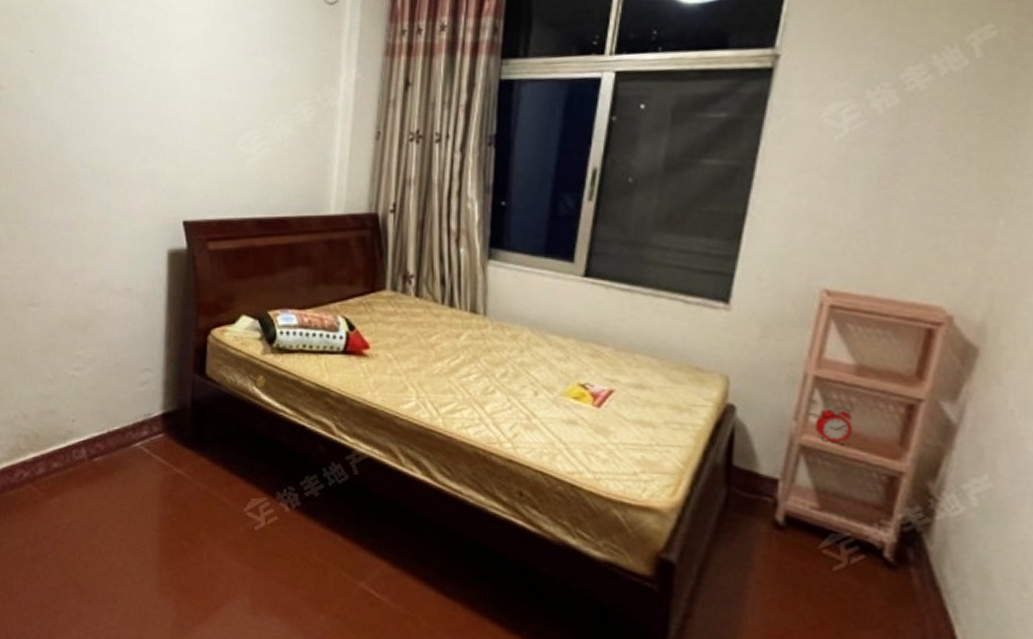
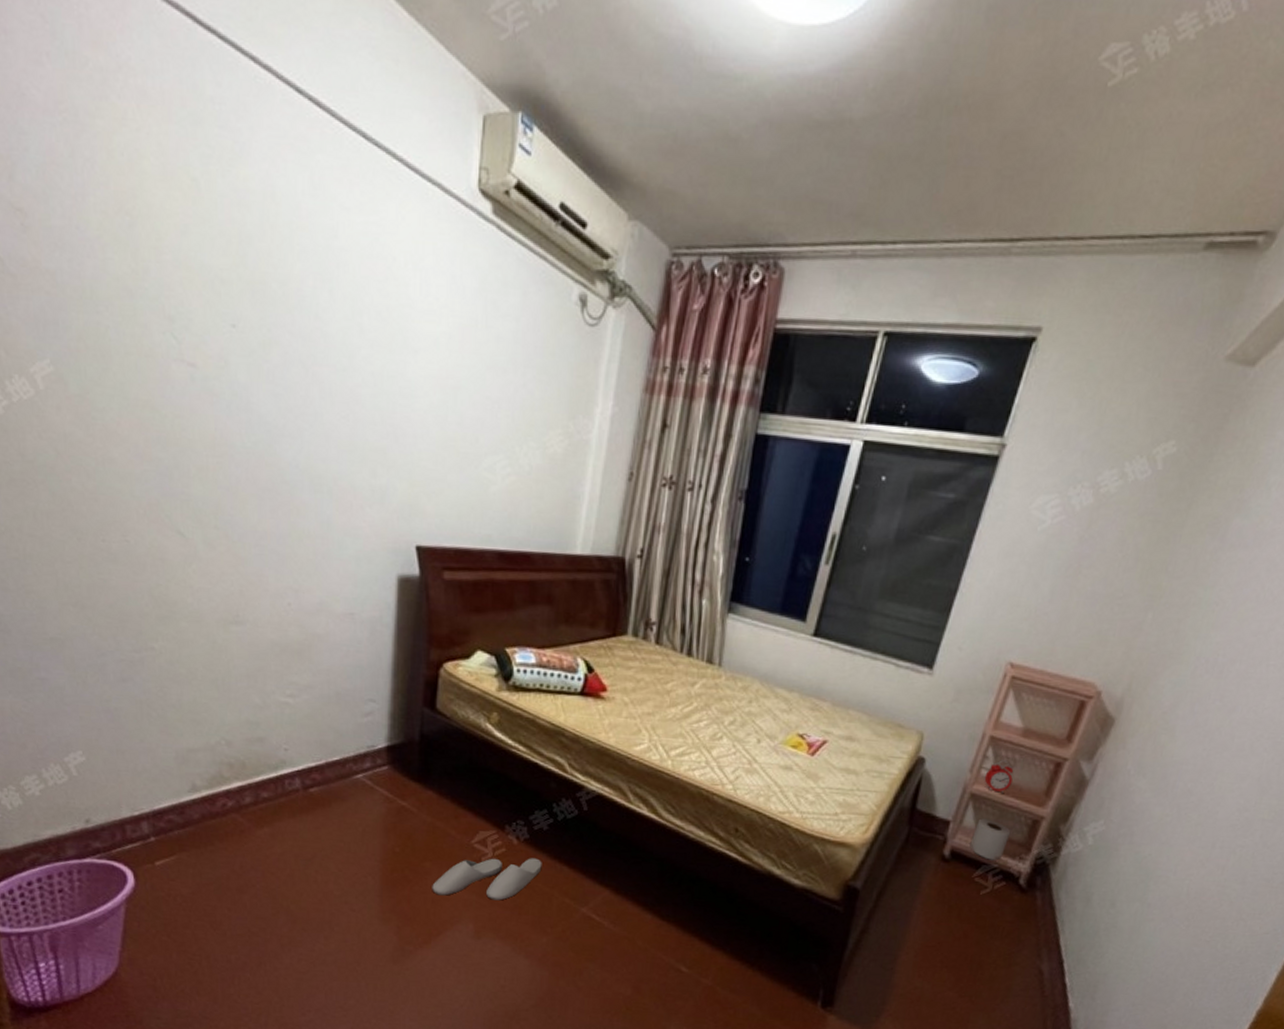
slippers: none [208,527,315,573] -> present [432,858,542,901]
toilet paper roll: none [809,475,861,528] -> present [969,818,1011,861]

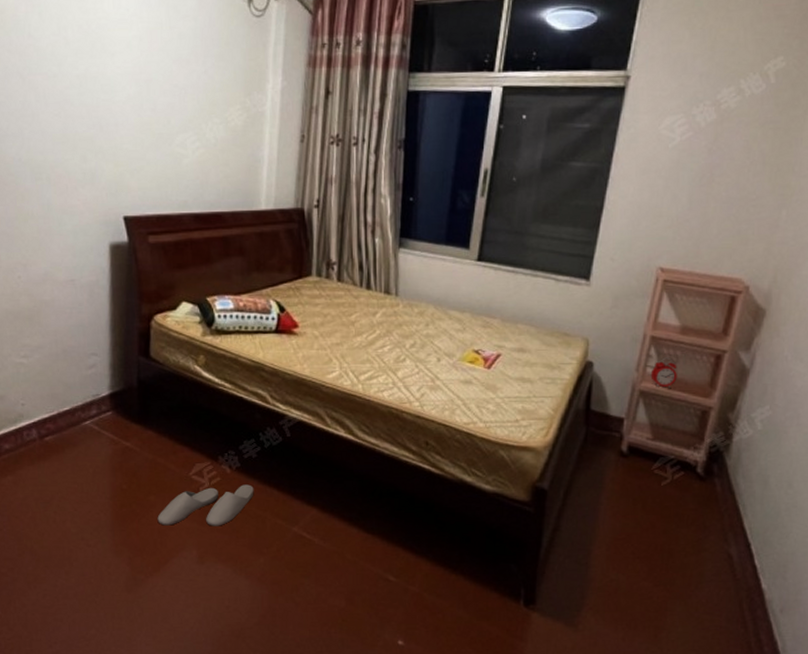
toilet paper roll: present [969,818,1011,861] -> none [645,413,682,452]

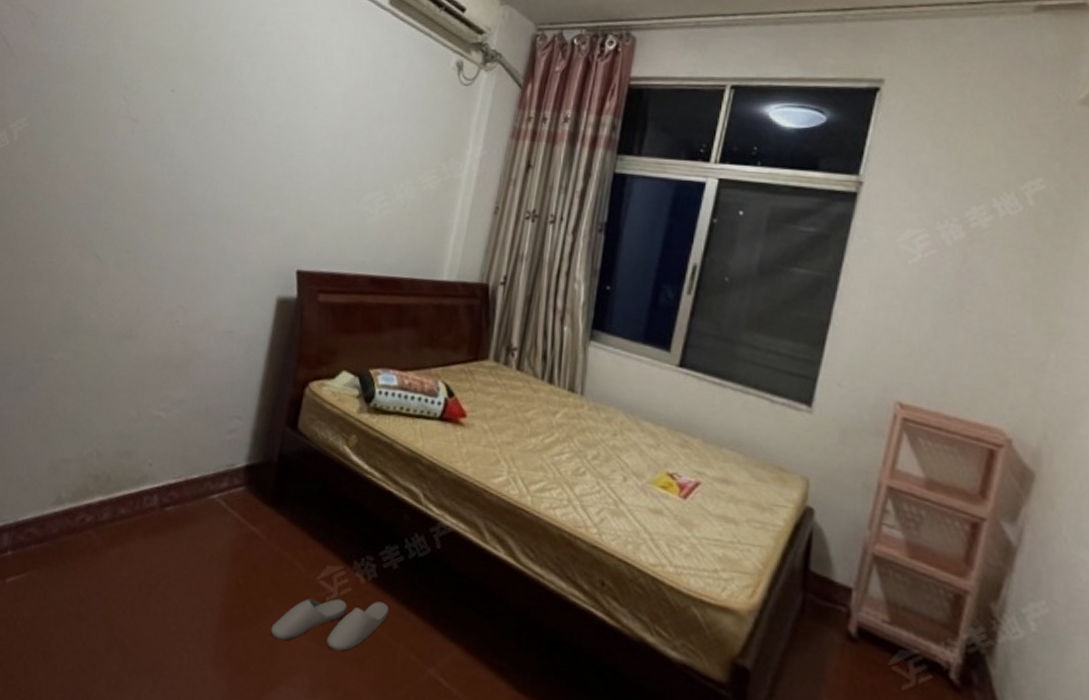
alarm clock: present [650,357,677,389] -> none [887,516,922,558]

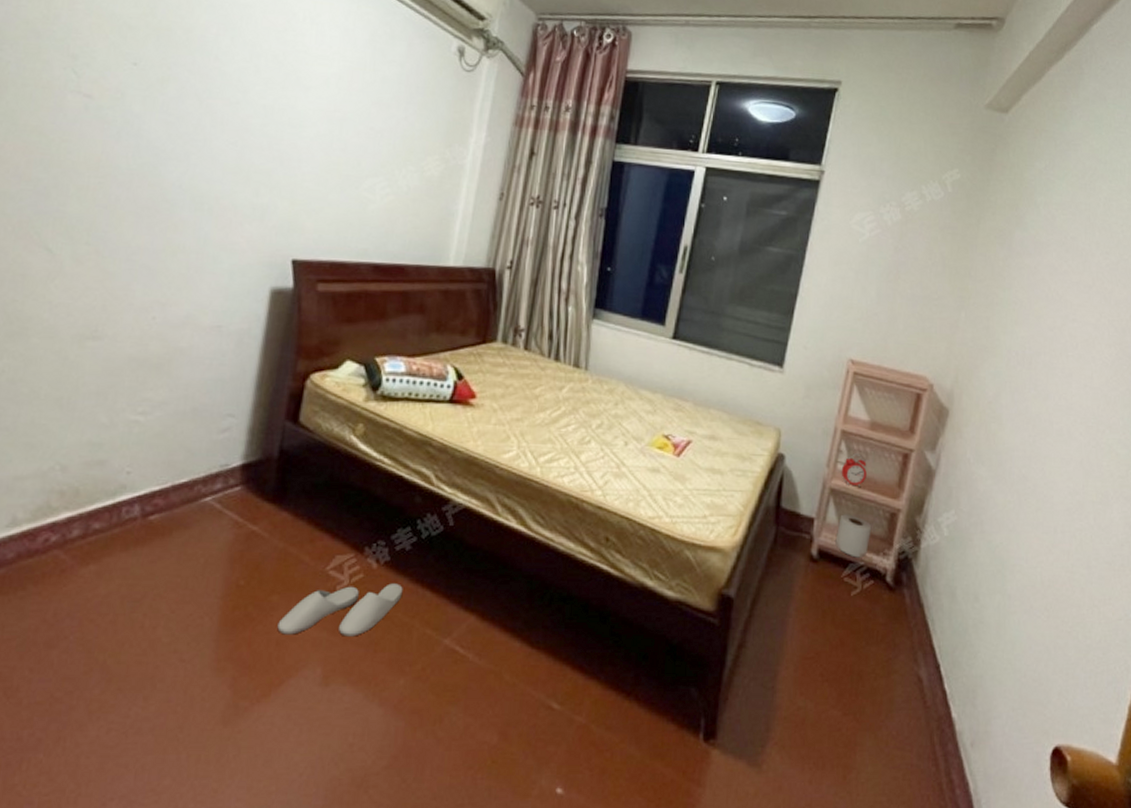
toilet paper roll: none [880,587,929,645] -> present [835,514,872,558]
alarm clock: none [887,516,922,558] -> present [841,453,867,488]

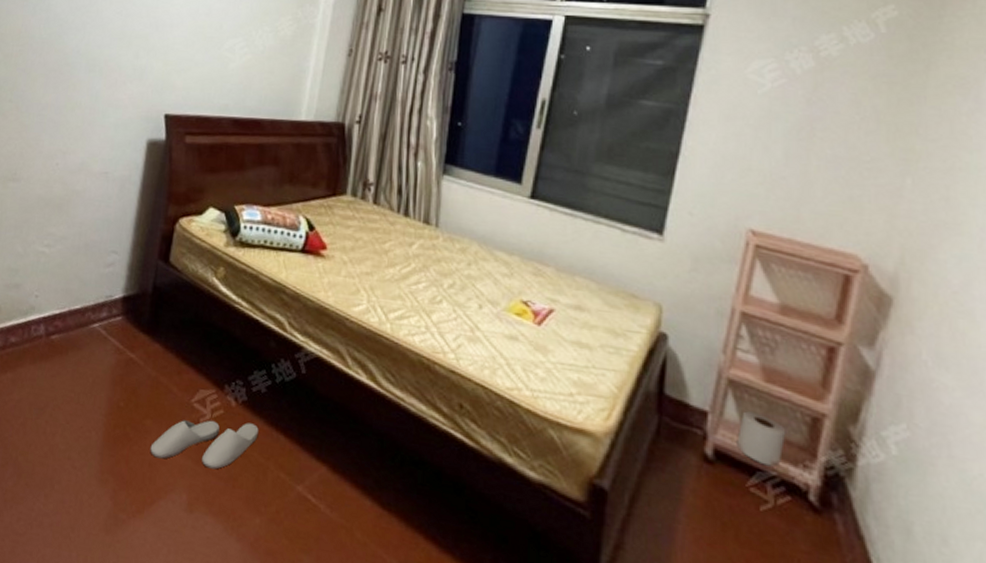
alarm clock: present [841,453,867,488] -> none [742,340,777,382]

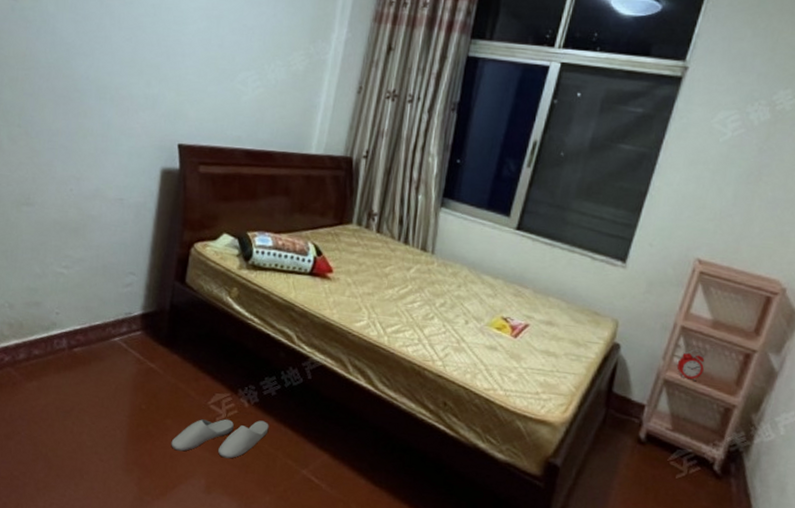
toilet paper roll: present [737,411,786,467] -> none [664,404,704,446]
alarm clock: none [742,340,777,382] -> present [676,349,705,382]

